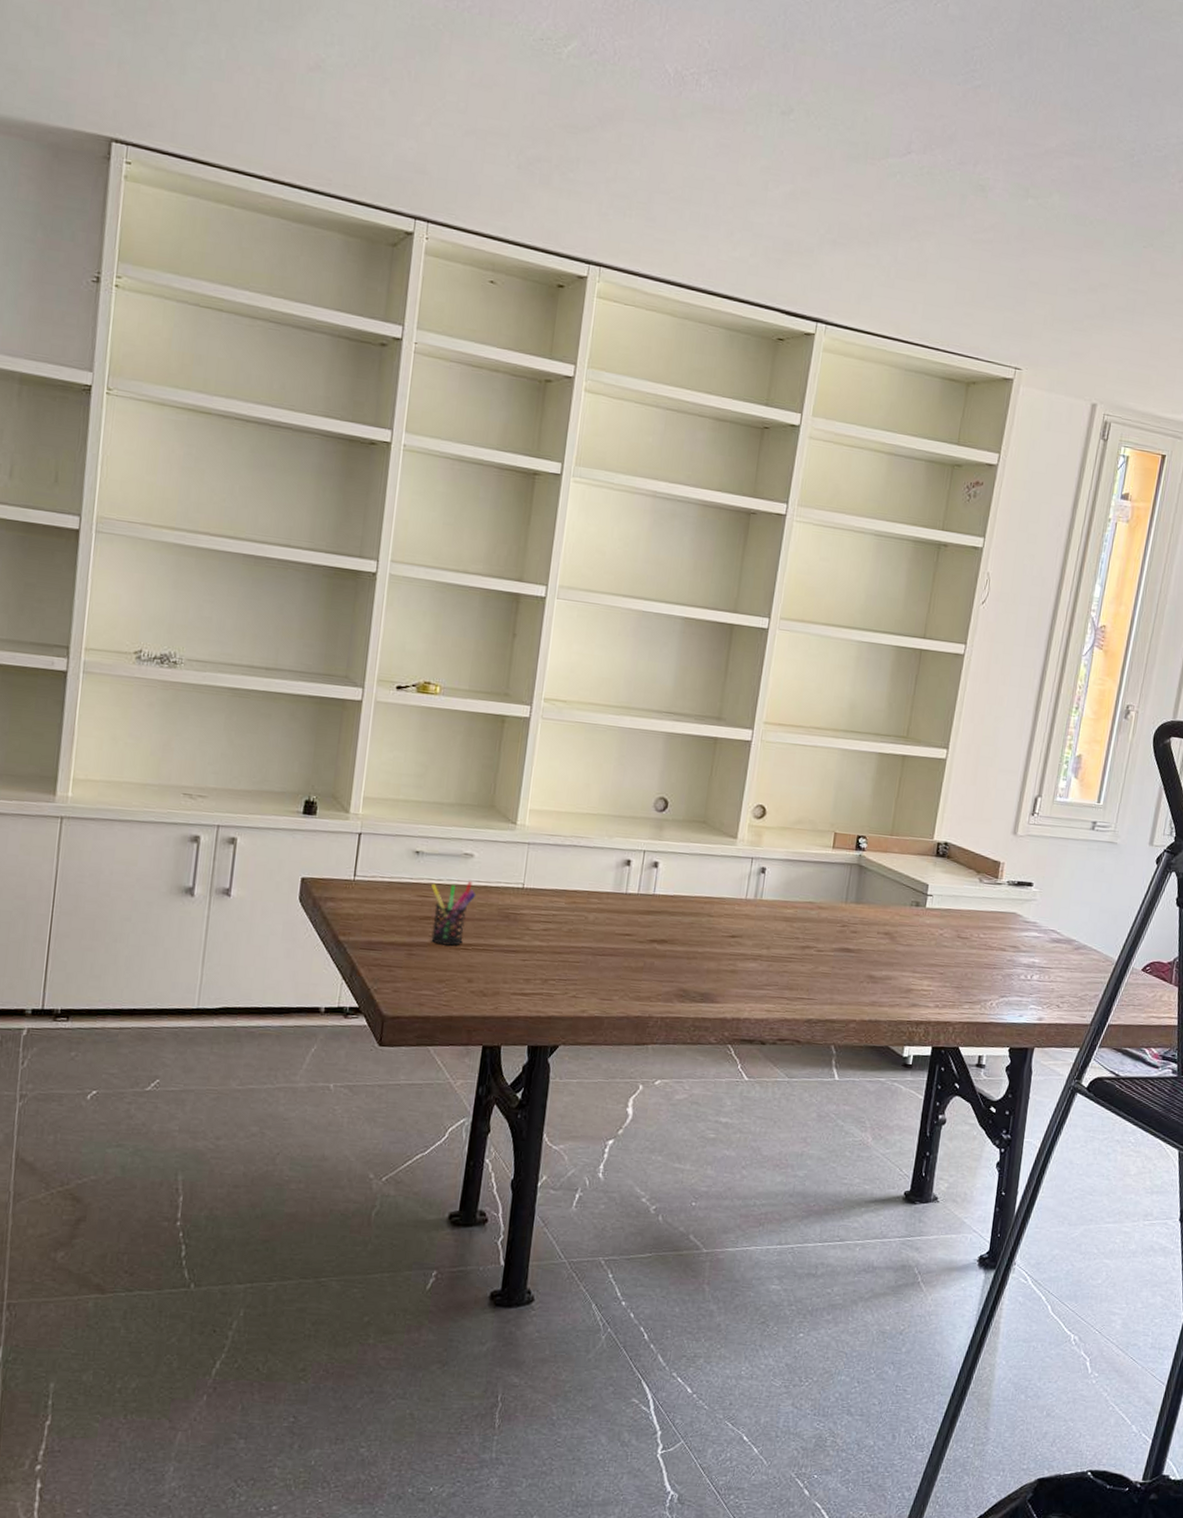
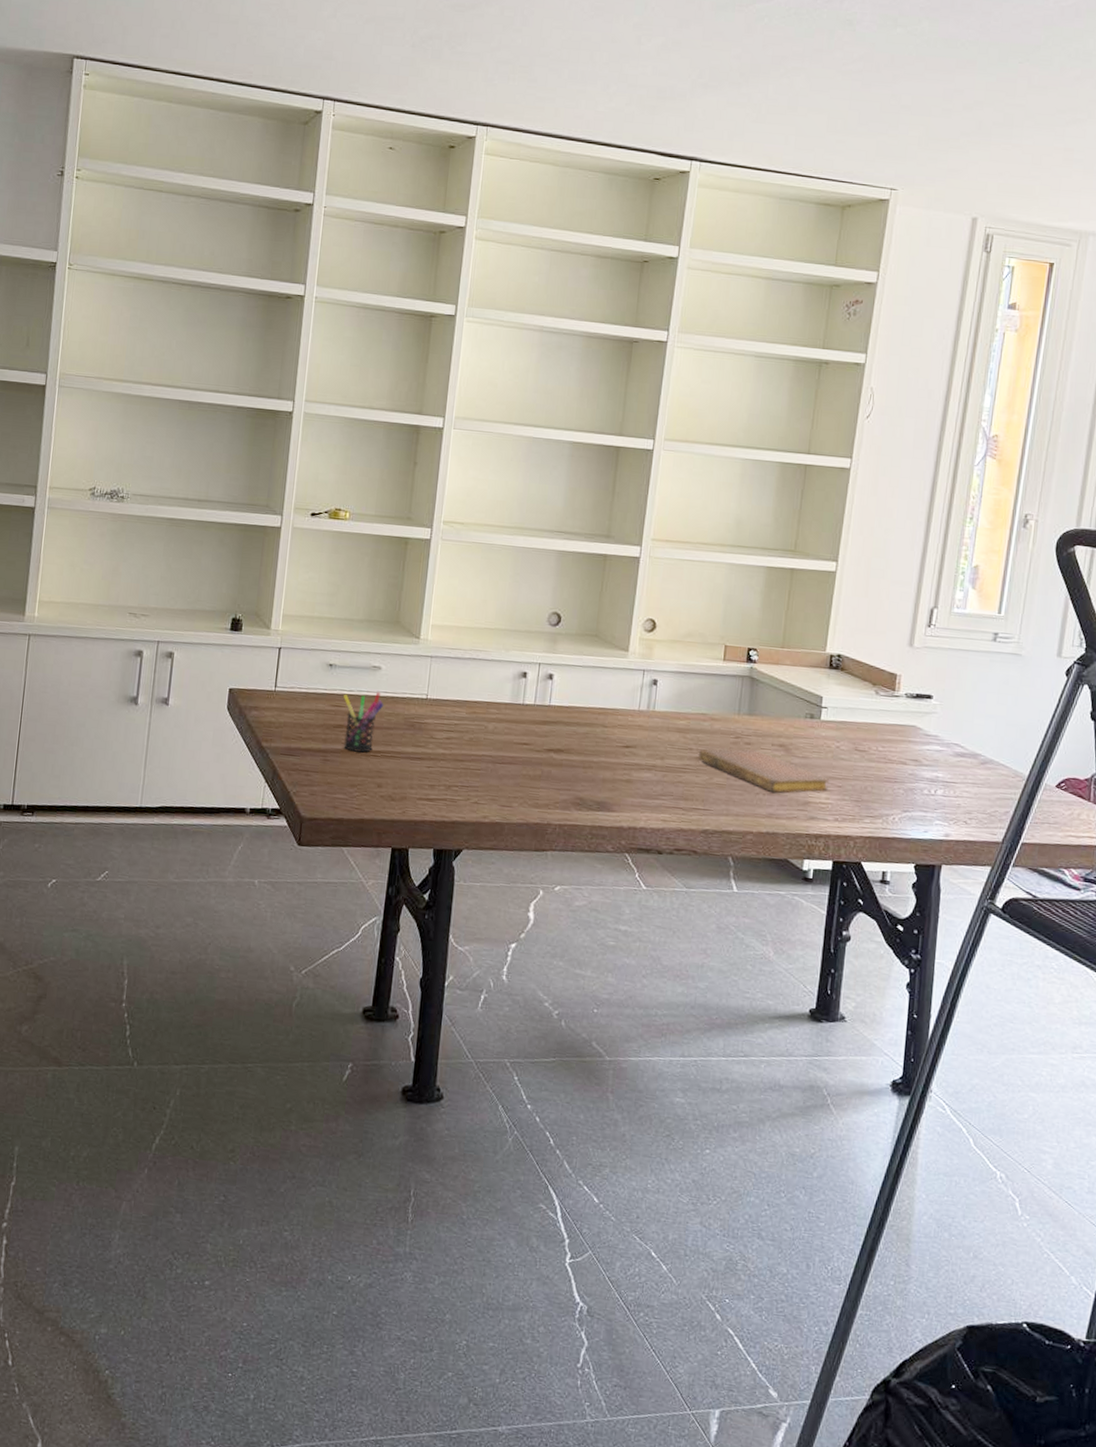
notebook: none [805,937,931,982] -> present [699,748,829,794]

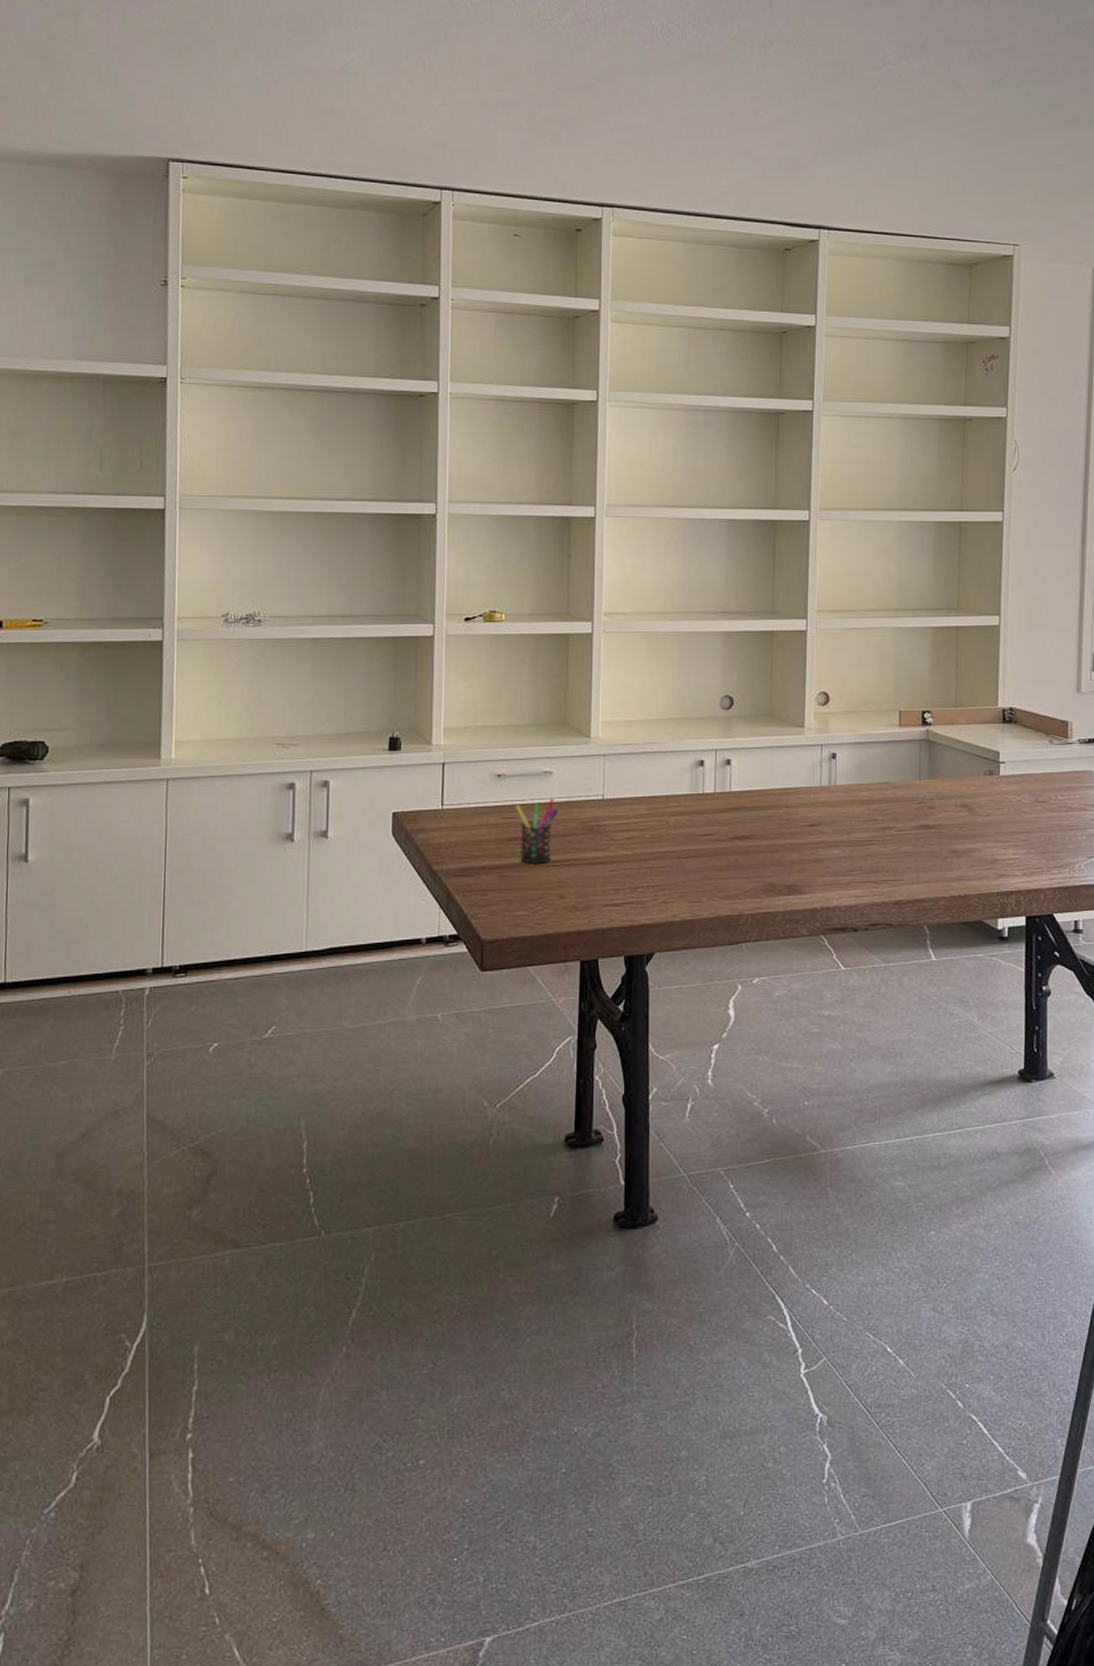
notebook: present [699,748,829,794] -> none [884,813,1014,855]

